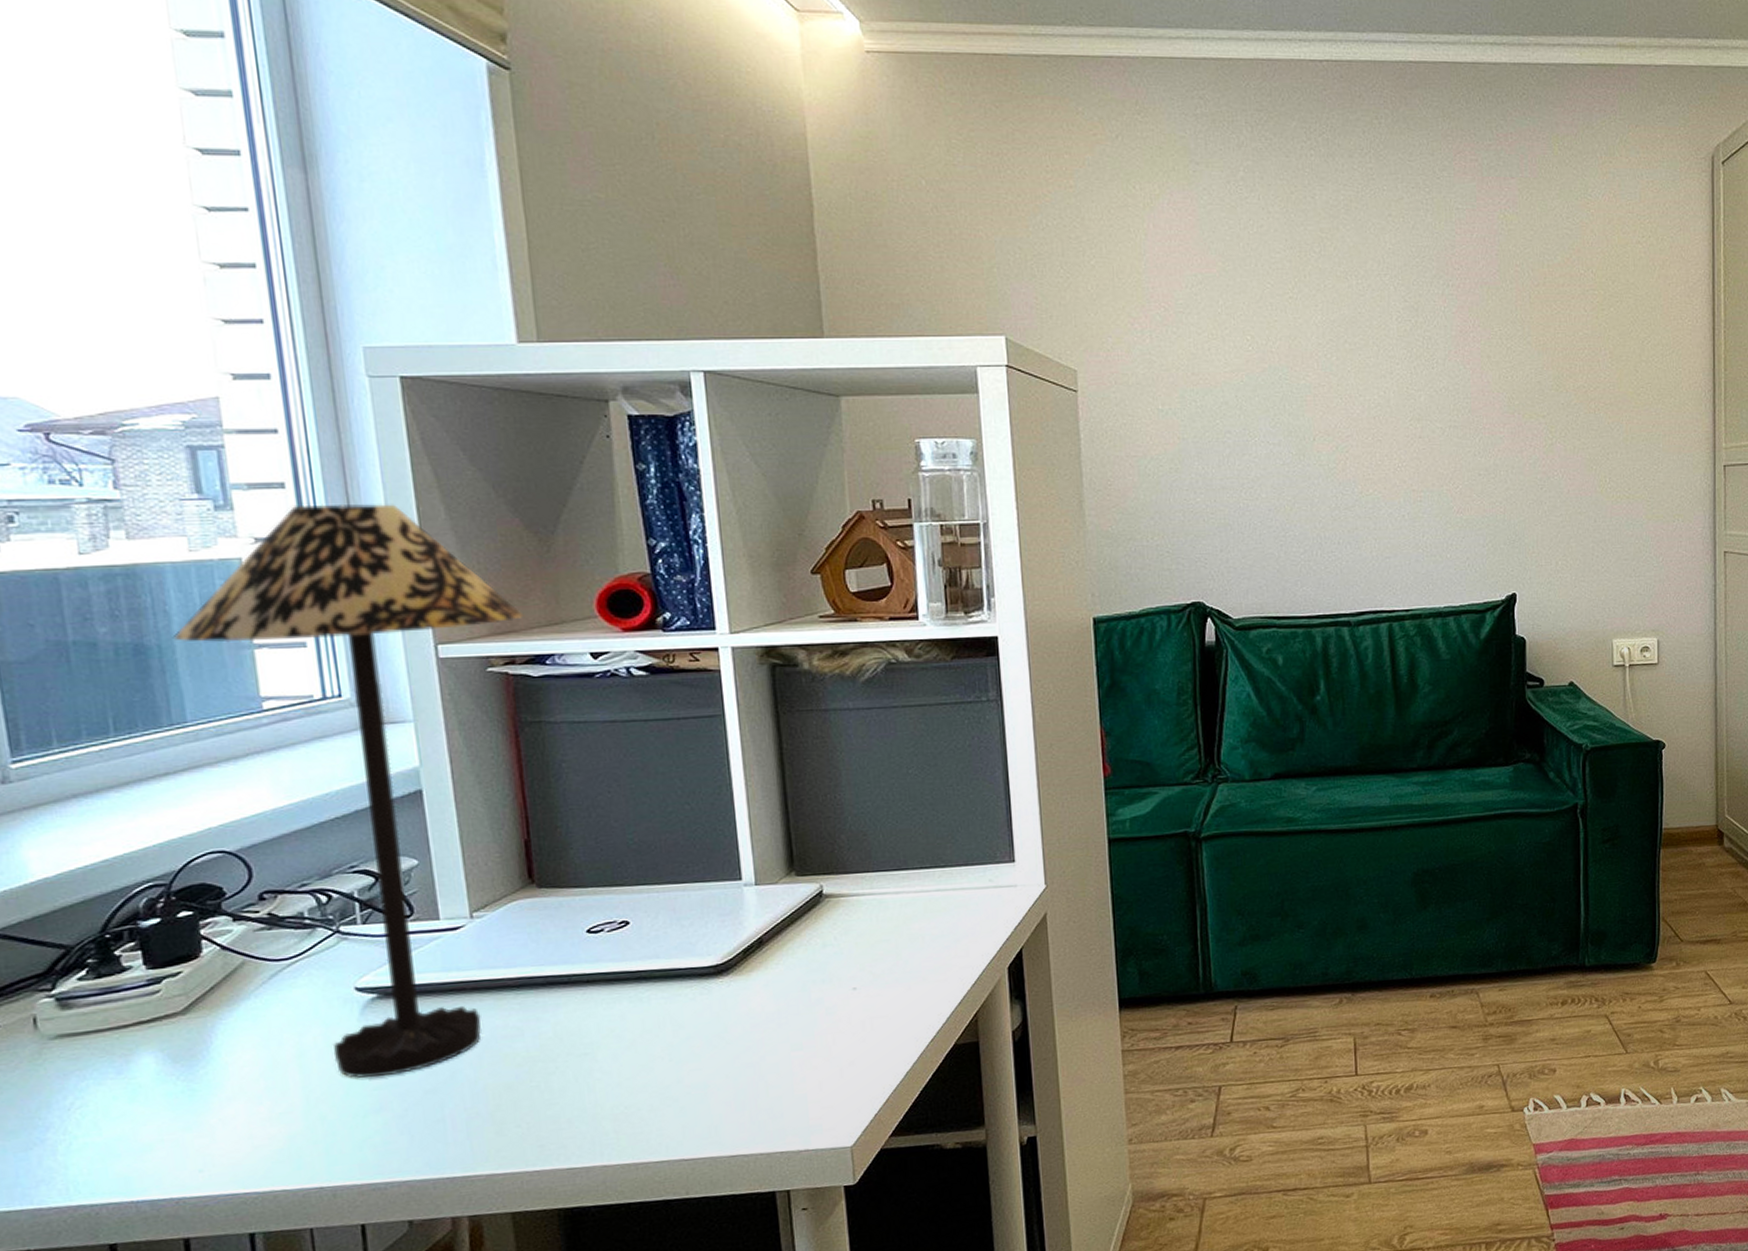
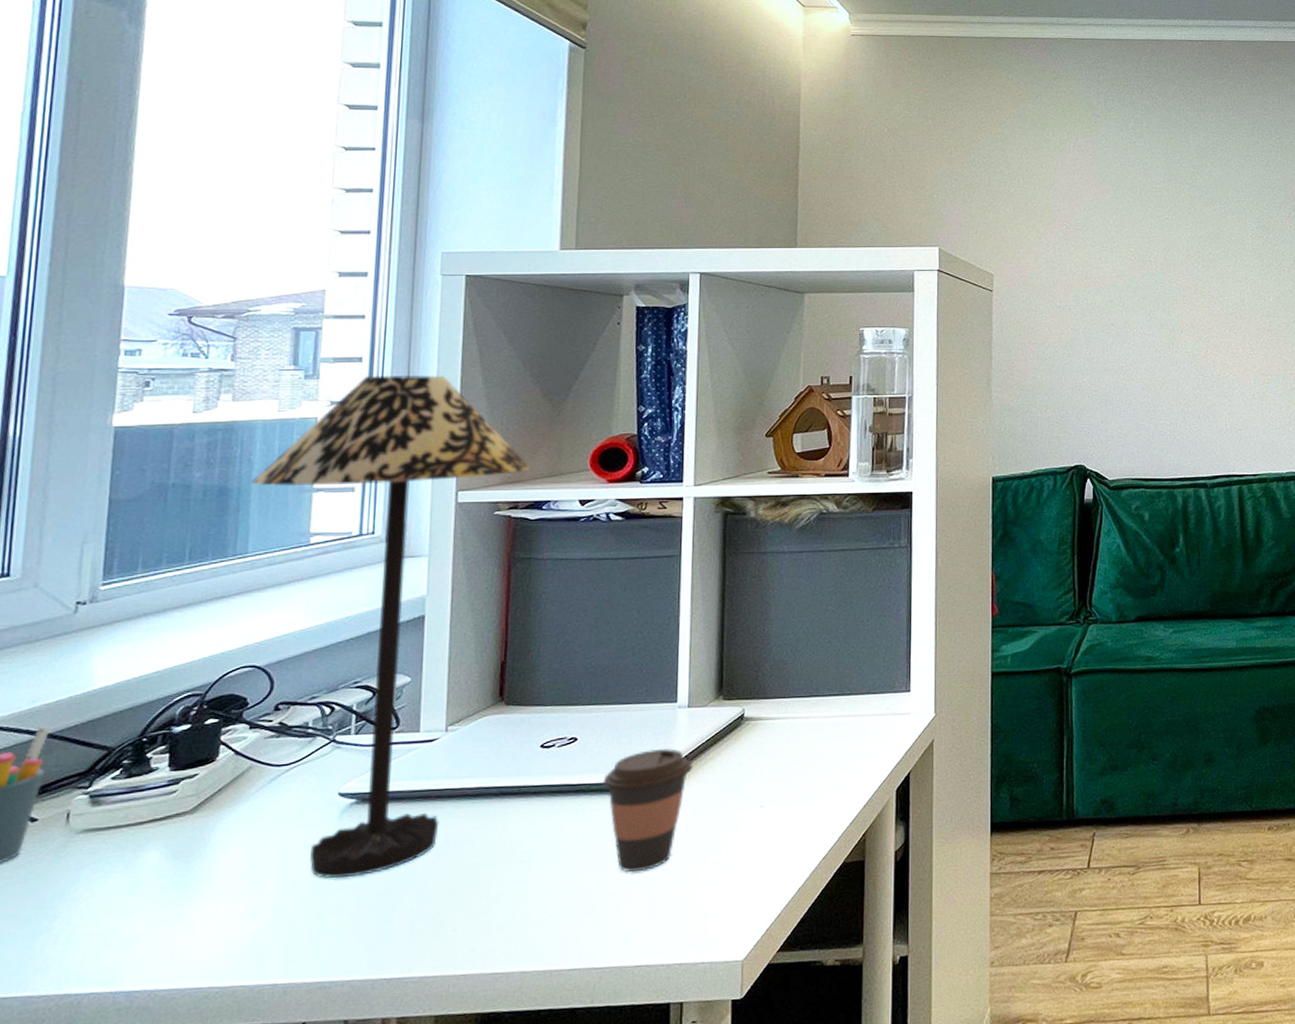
coffee cup: none [664,930,771,1062] -> present [601,748,694,873]

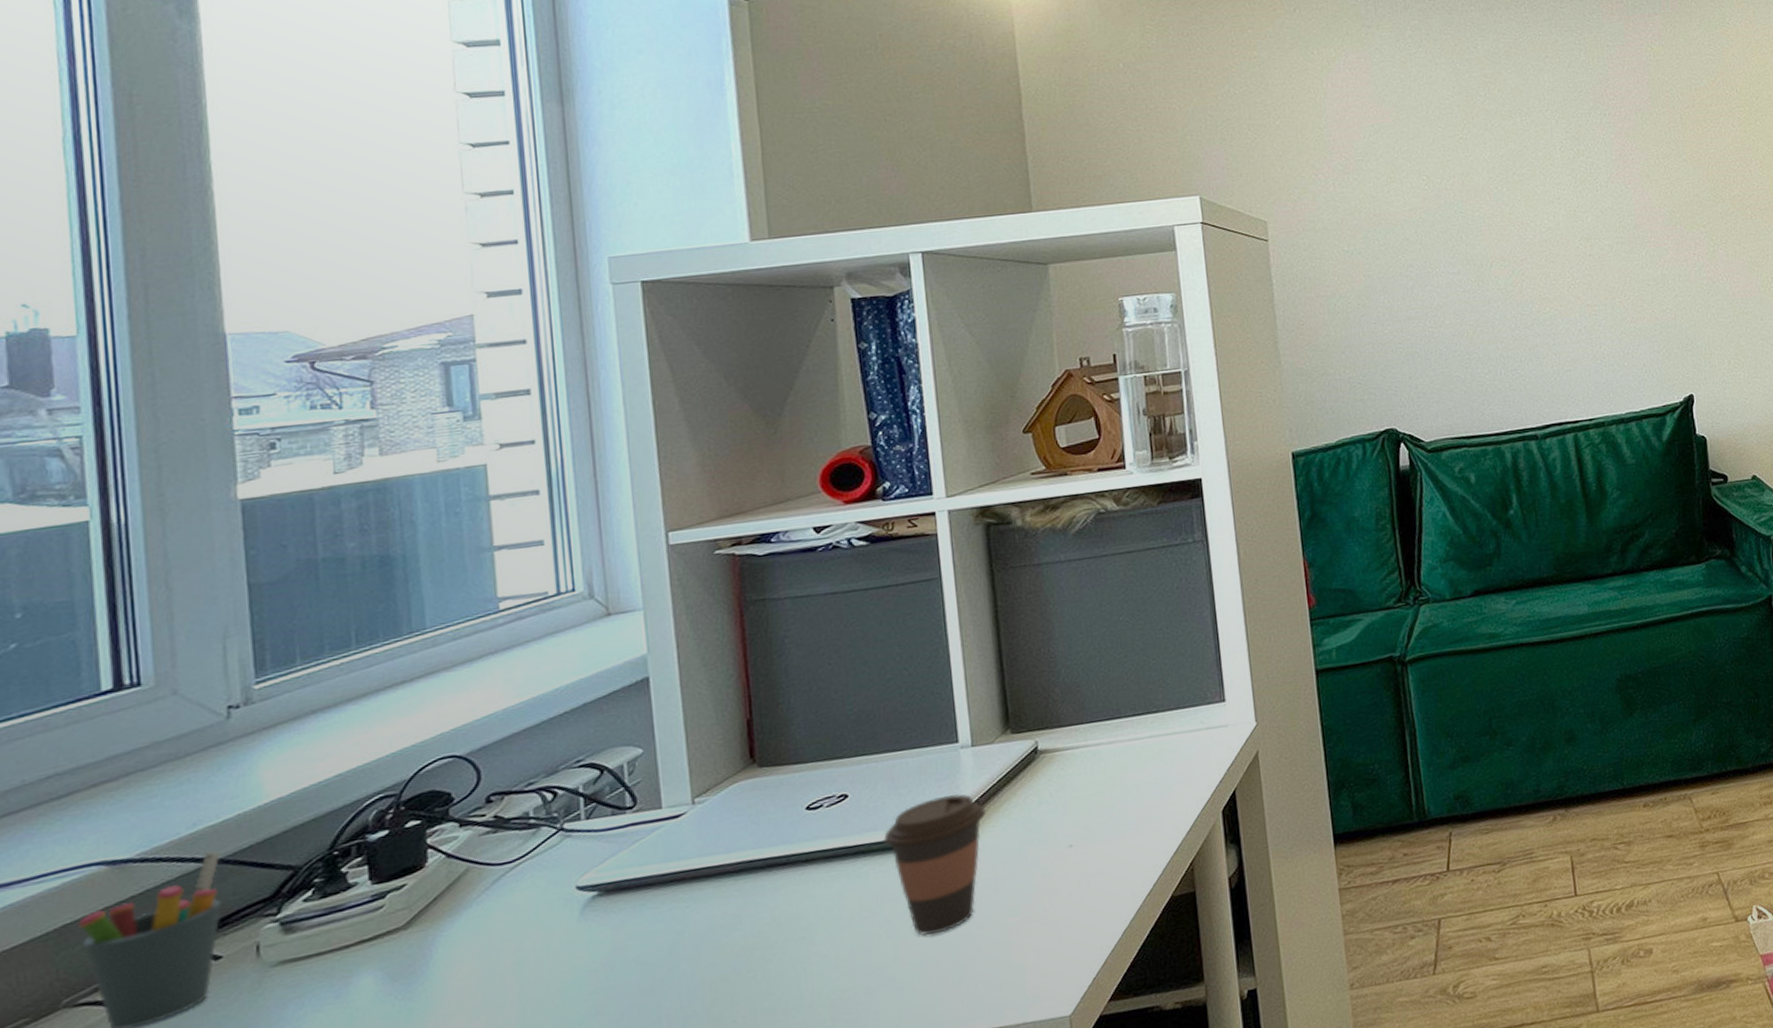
table lamp: present [250,375,531,878] -> none [417,400,751,983]

